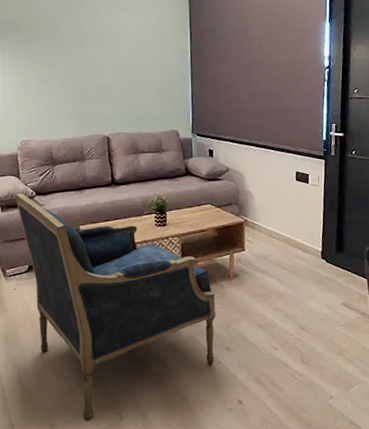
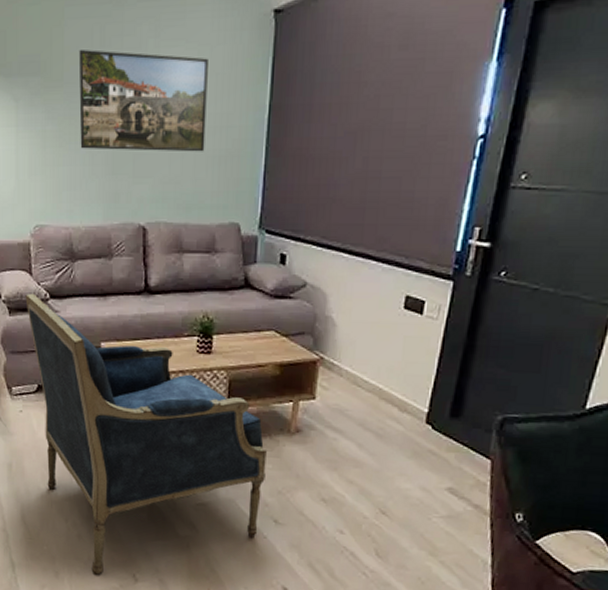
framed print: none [50,15,148,84] -> present [78,50,208,152]

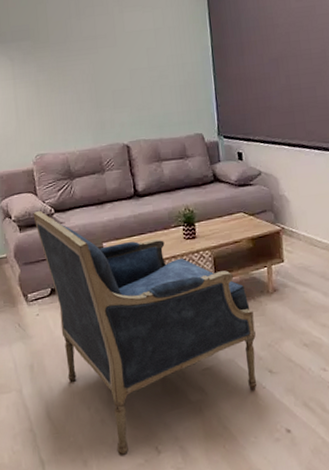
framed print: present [78,50,208,152] -> none [60,17,168,91]

